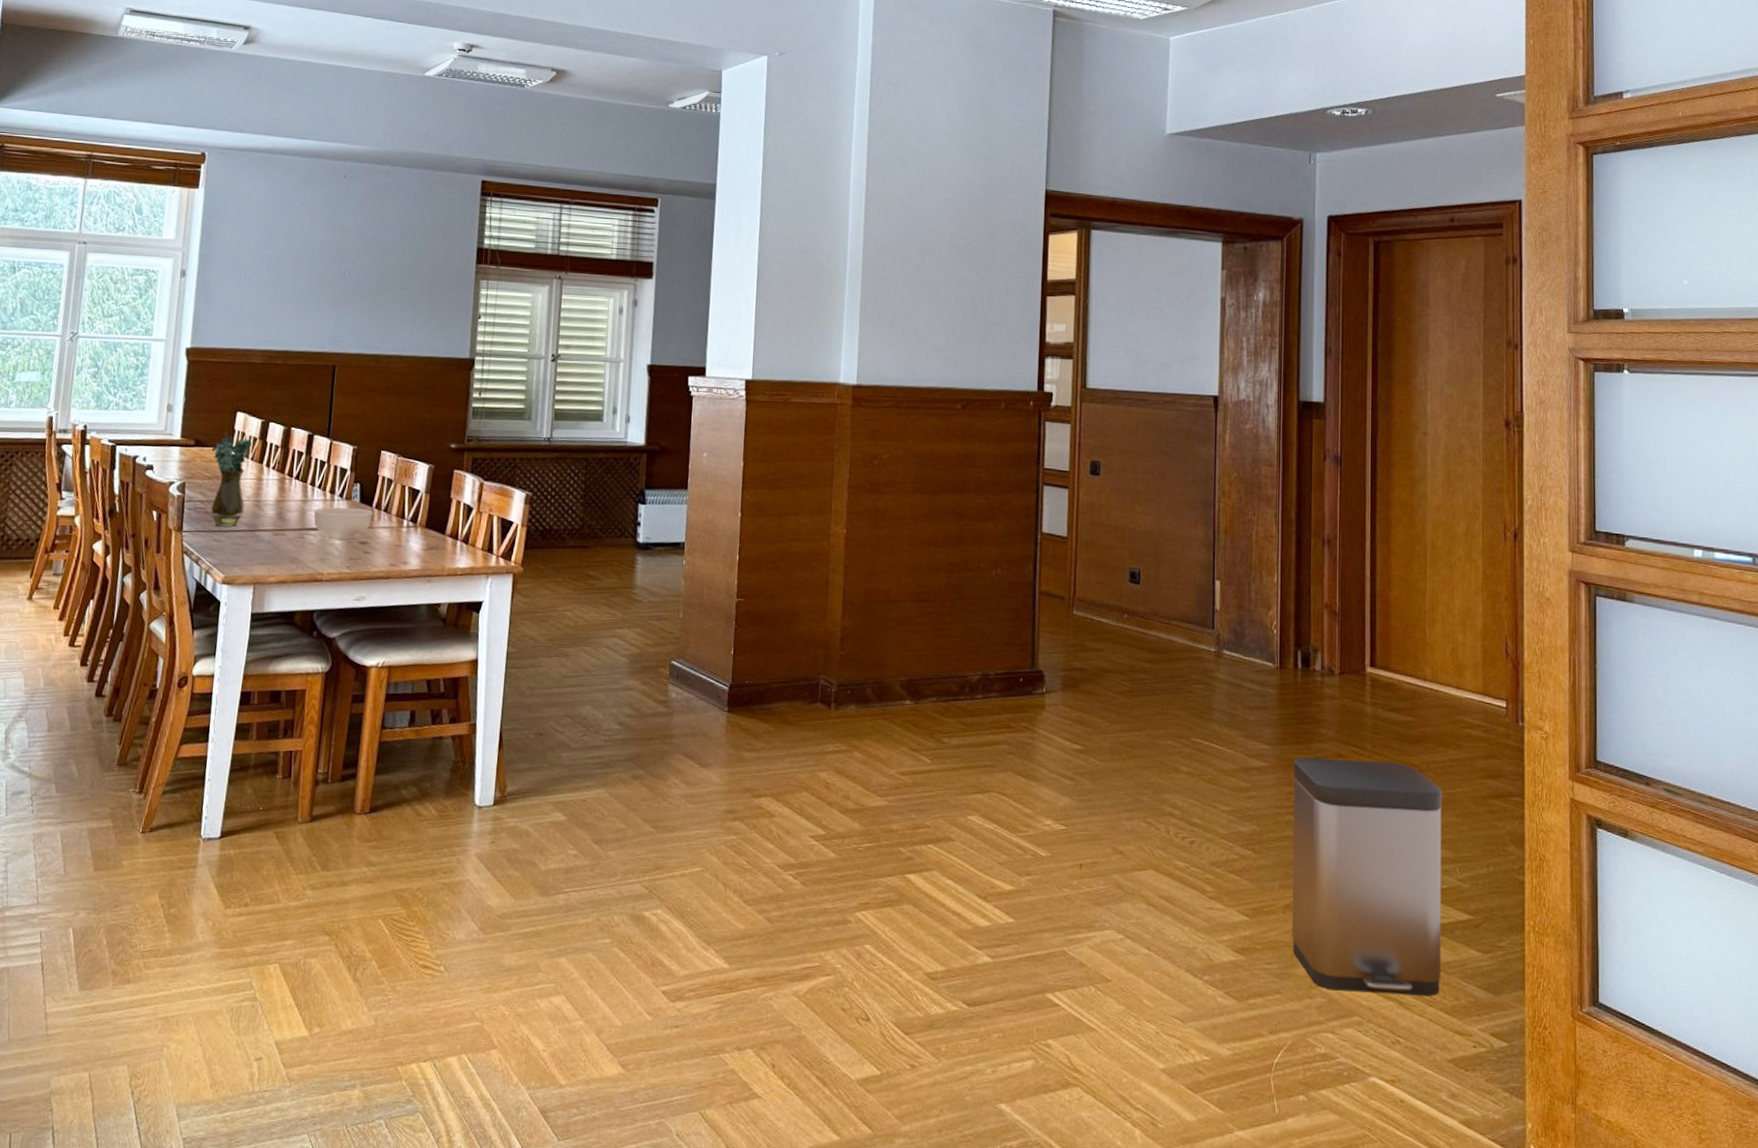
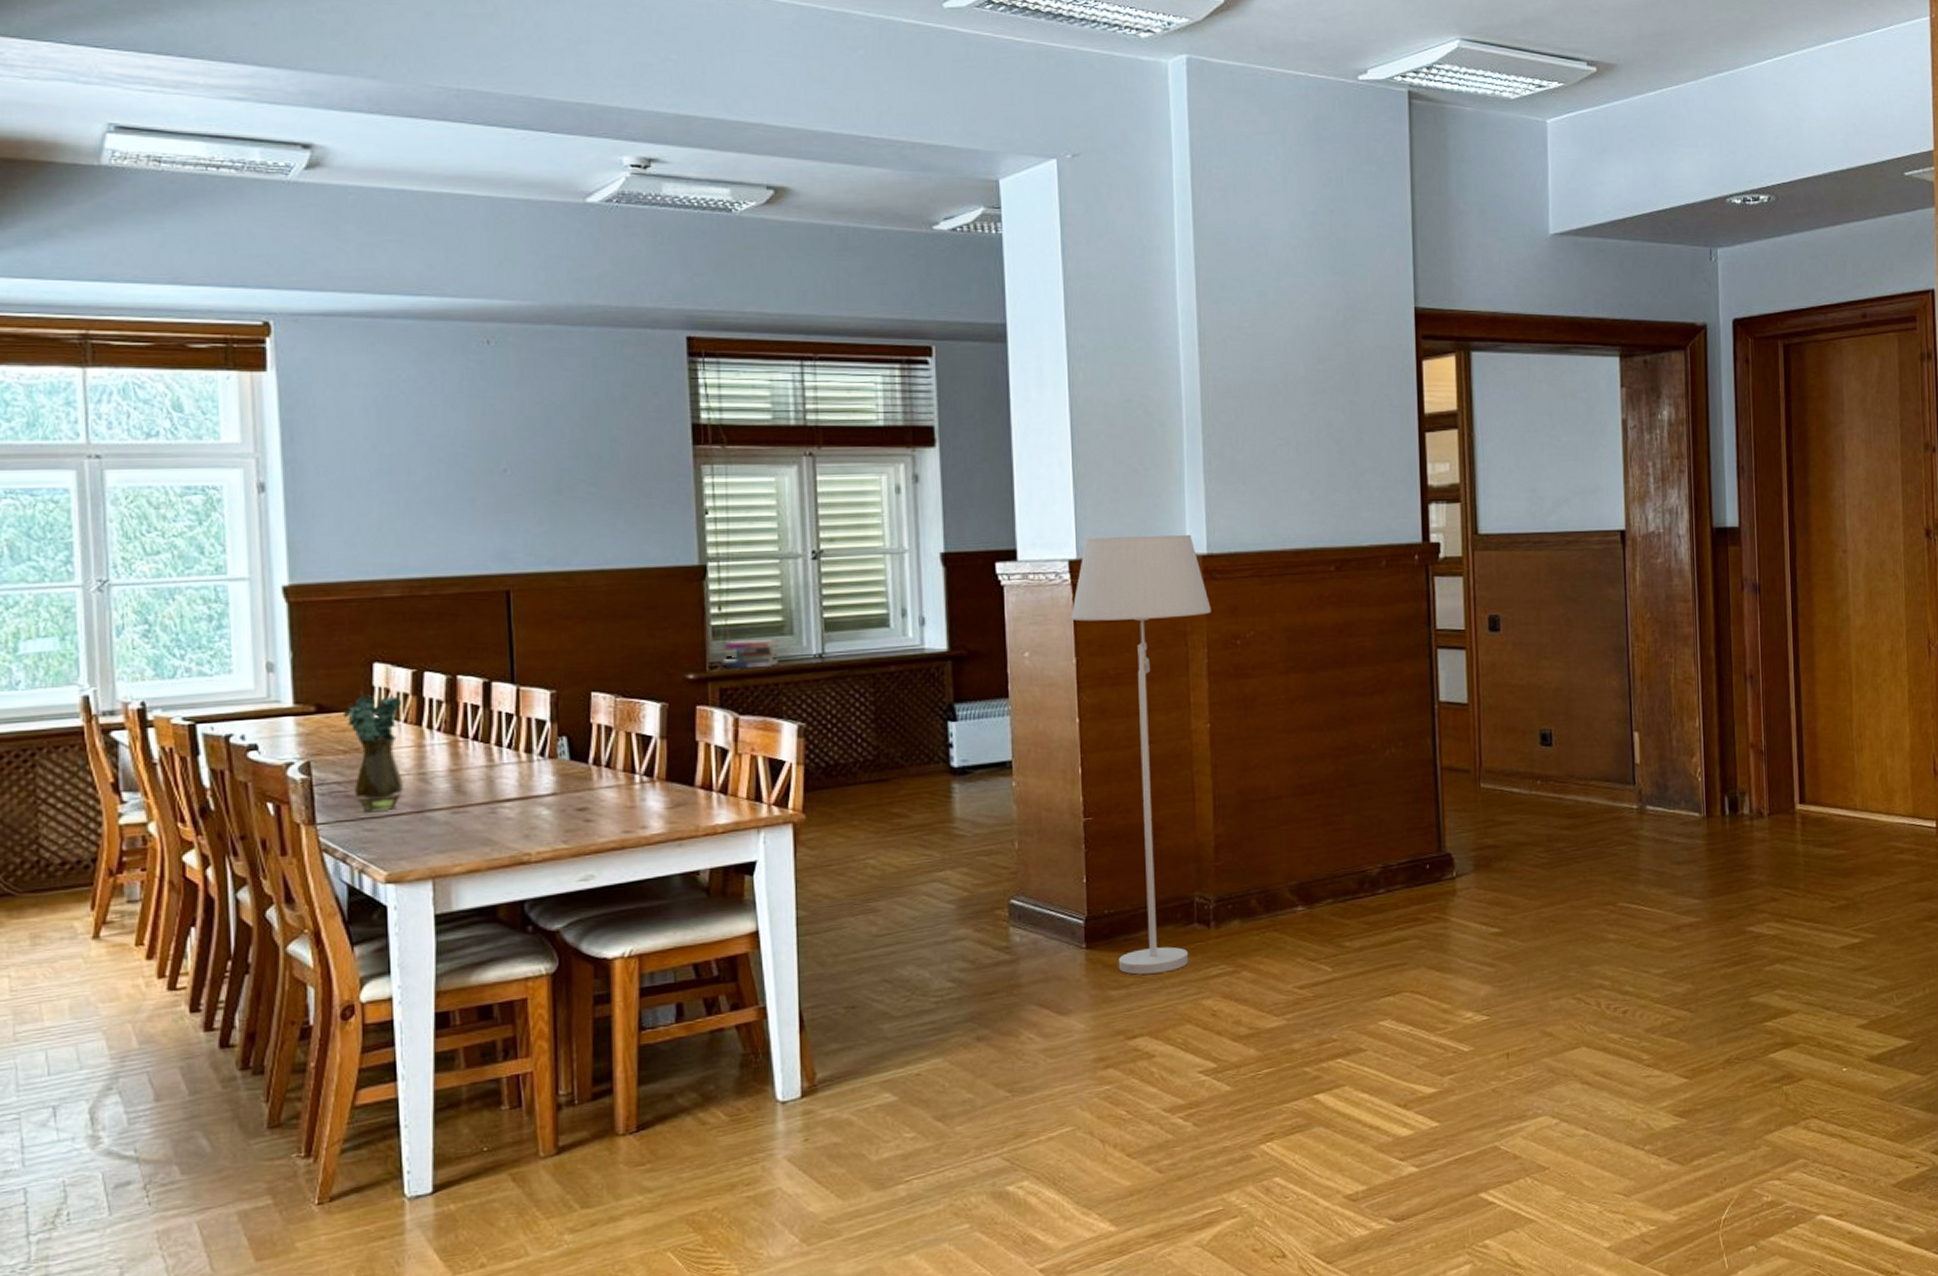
bowl: present [313,507,373,540] -> none [505,767,590,810]
books: none [476,421,520,444] -> present [721,640,779,670]
floor lamp: none [742,363,856,743] -> present [1070,535,1211,975]
pedal bin: present [1292,757,1442,996] -> none [1726,898,1883,1138]

